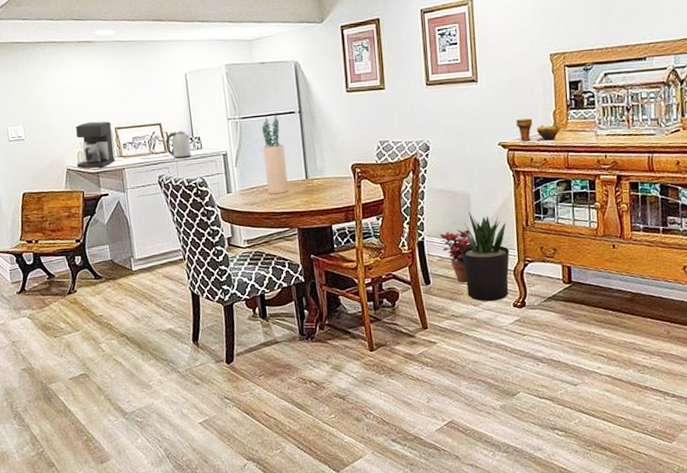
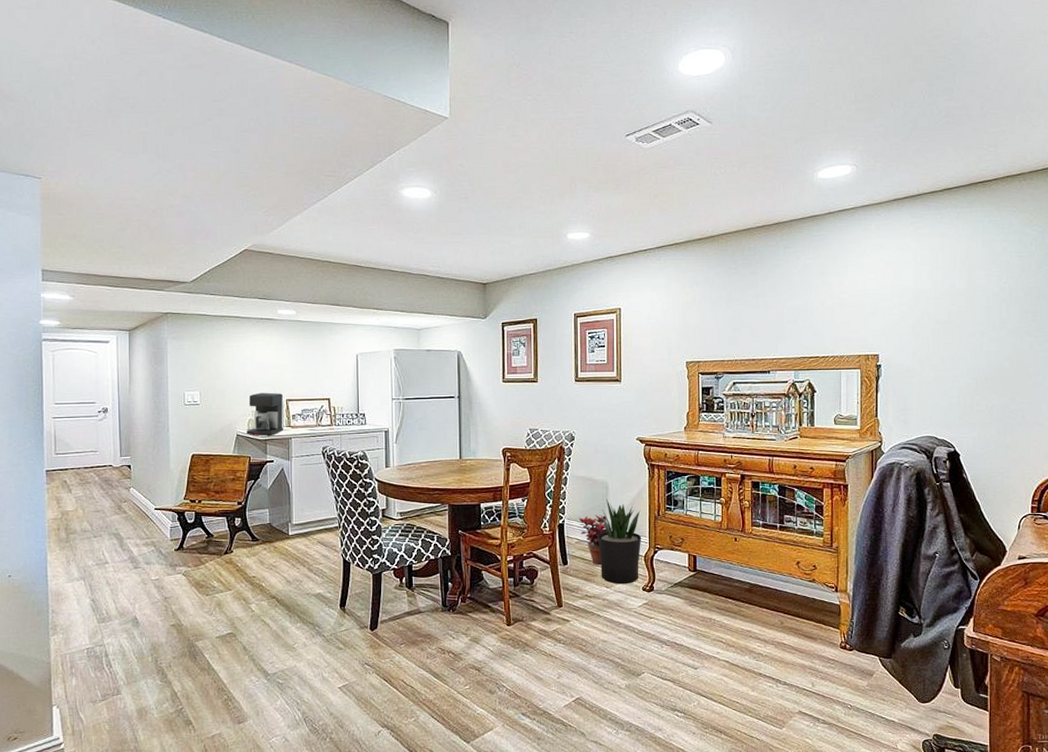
kettle: present [165,131,191,160] -> none [332,407,356,433]
vase: present [261,111,289,195] -> none [422,395,443,471]
decorative bowl: present [515,118,560,143] -> none [653,418,692,439]

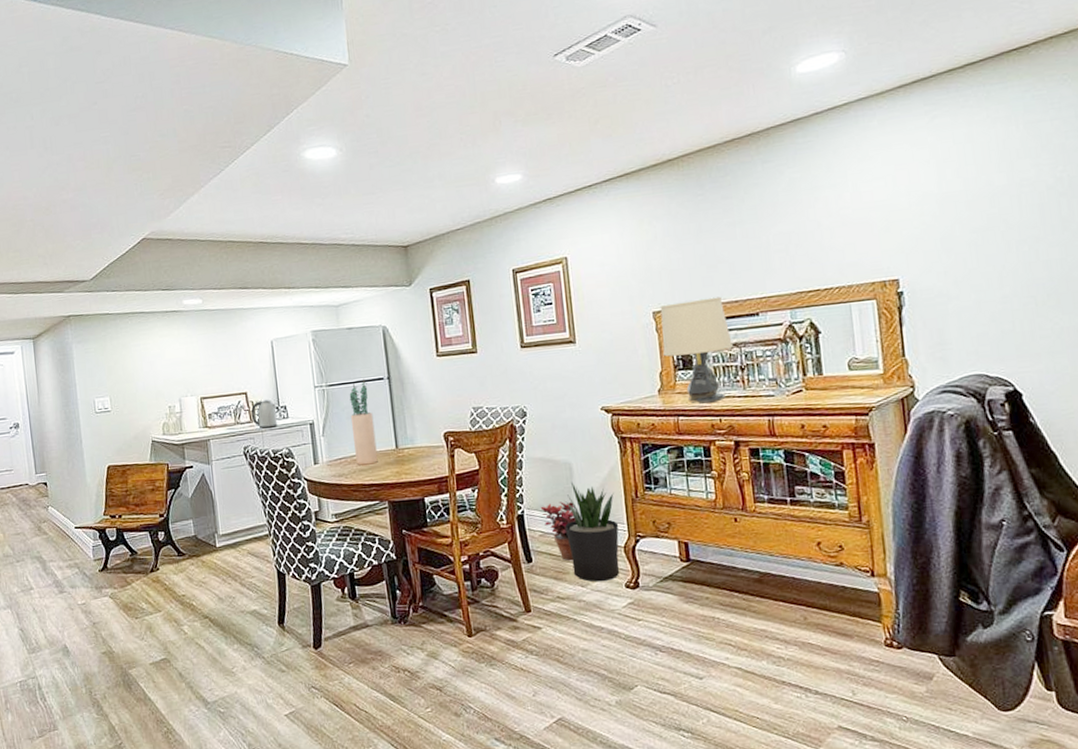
coffee maker: present [247,392,283,436] -> none [161,391,200,440]
kettle: none [332,407,356,433] -> present [251,400,277,430]
vase: none [422,395,443,471] -> present [349,378,378,466]
table lamp: none [691,354,748,442] -> present [660,296,734,404]

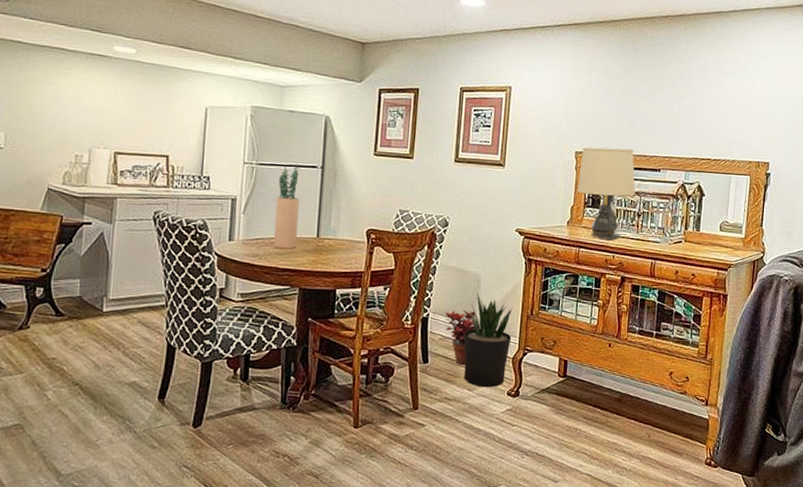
kettle: present [251,400,277,430] -> none [169,166,199,198]

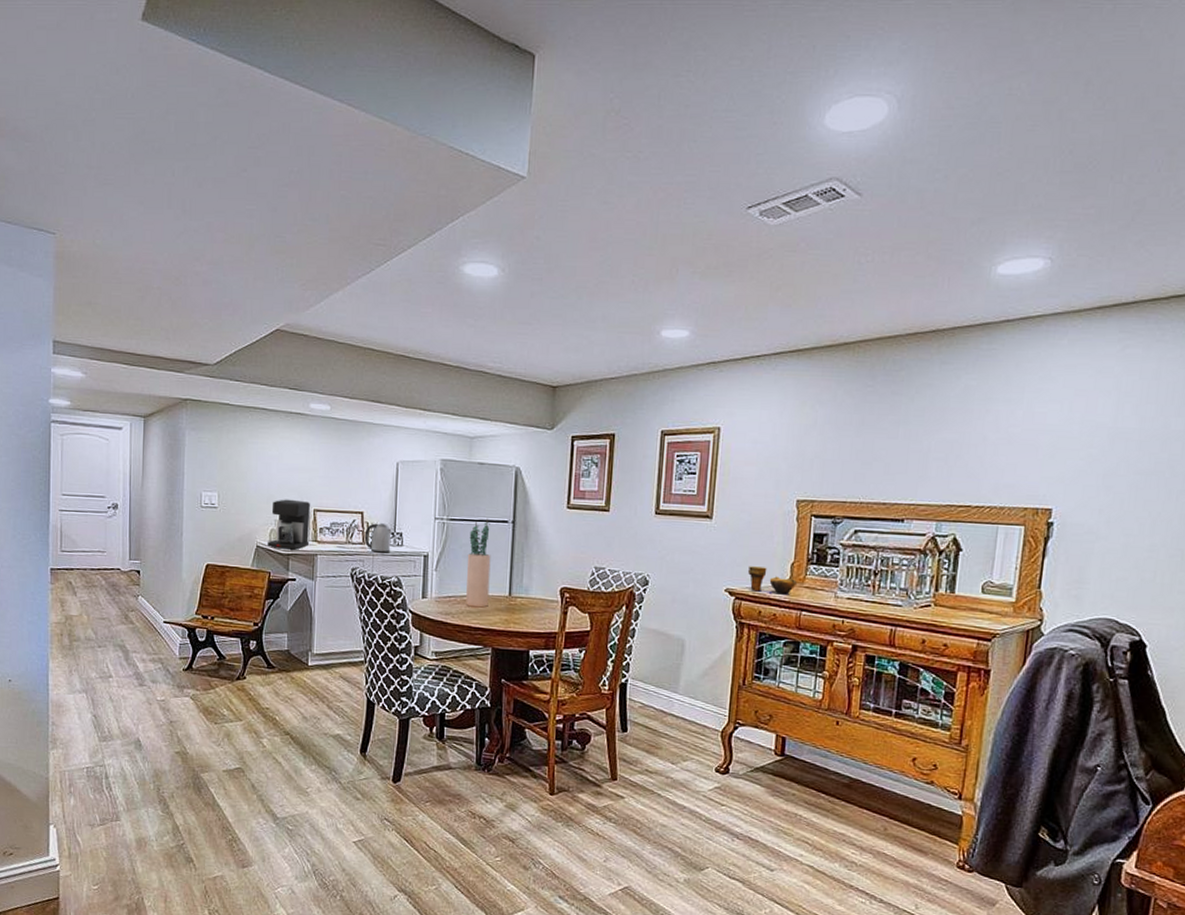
coffee maker: none [61,141,111,193] -> present [268,499,310,550]
kettle: none [169,166,199,198] -> present [364,523,392,554]
potted plant: present [445,310,476,365] -> none [645,677,680,736]
planter: present [463,293,513,387] -> none [666,659,722,762]
decorative bowl: none [534,209,576,234] -> present [747,566,797,595]
table lamp: present [577,147,636,241] -> none [798,495,872,603]

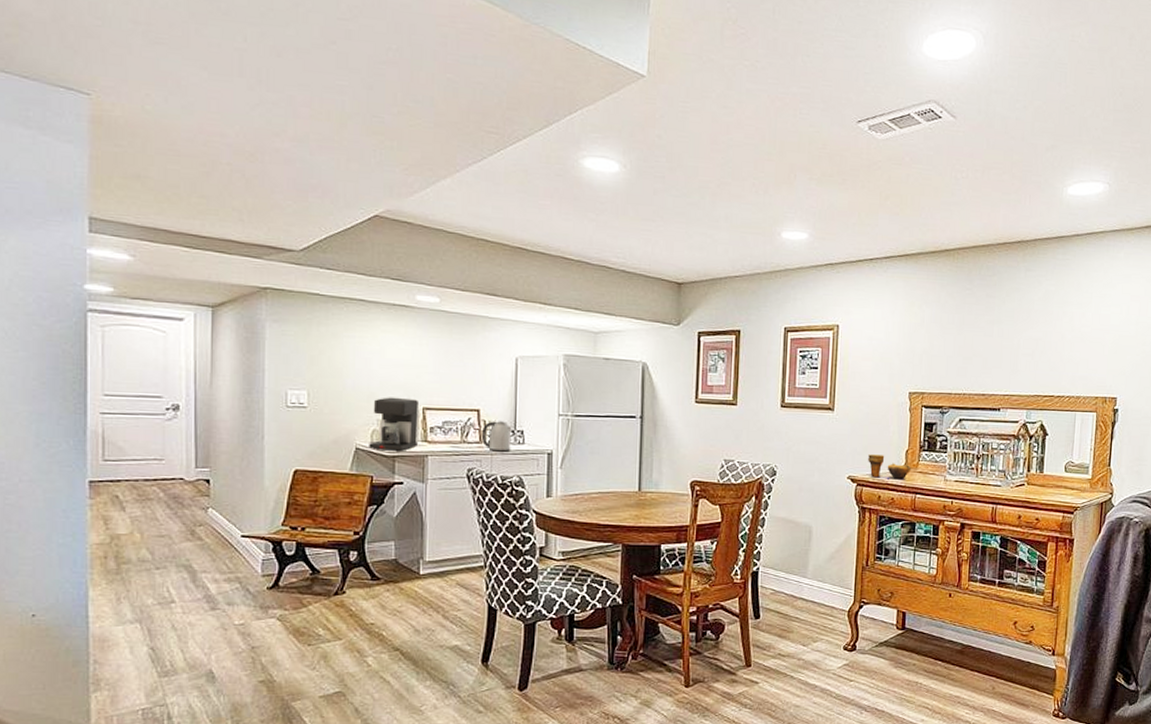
vase: present [466,518,491,608] -> none [593,413,619,504]

